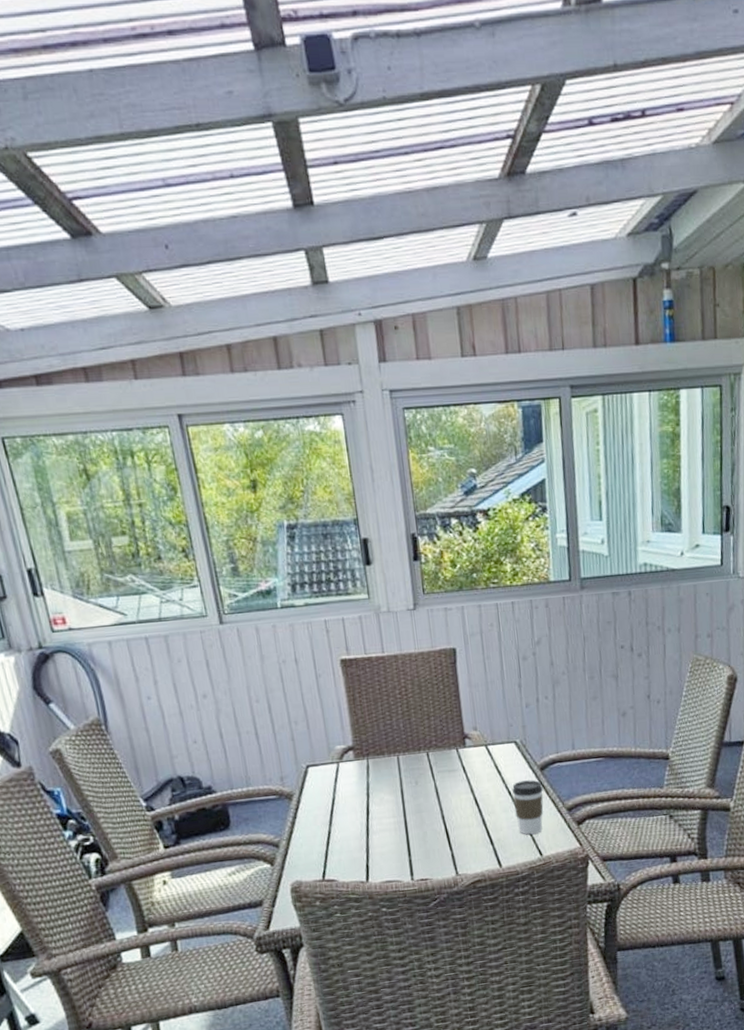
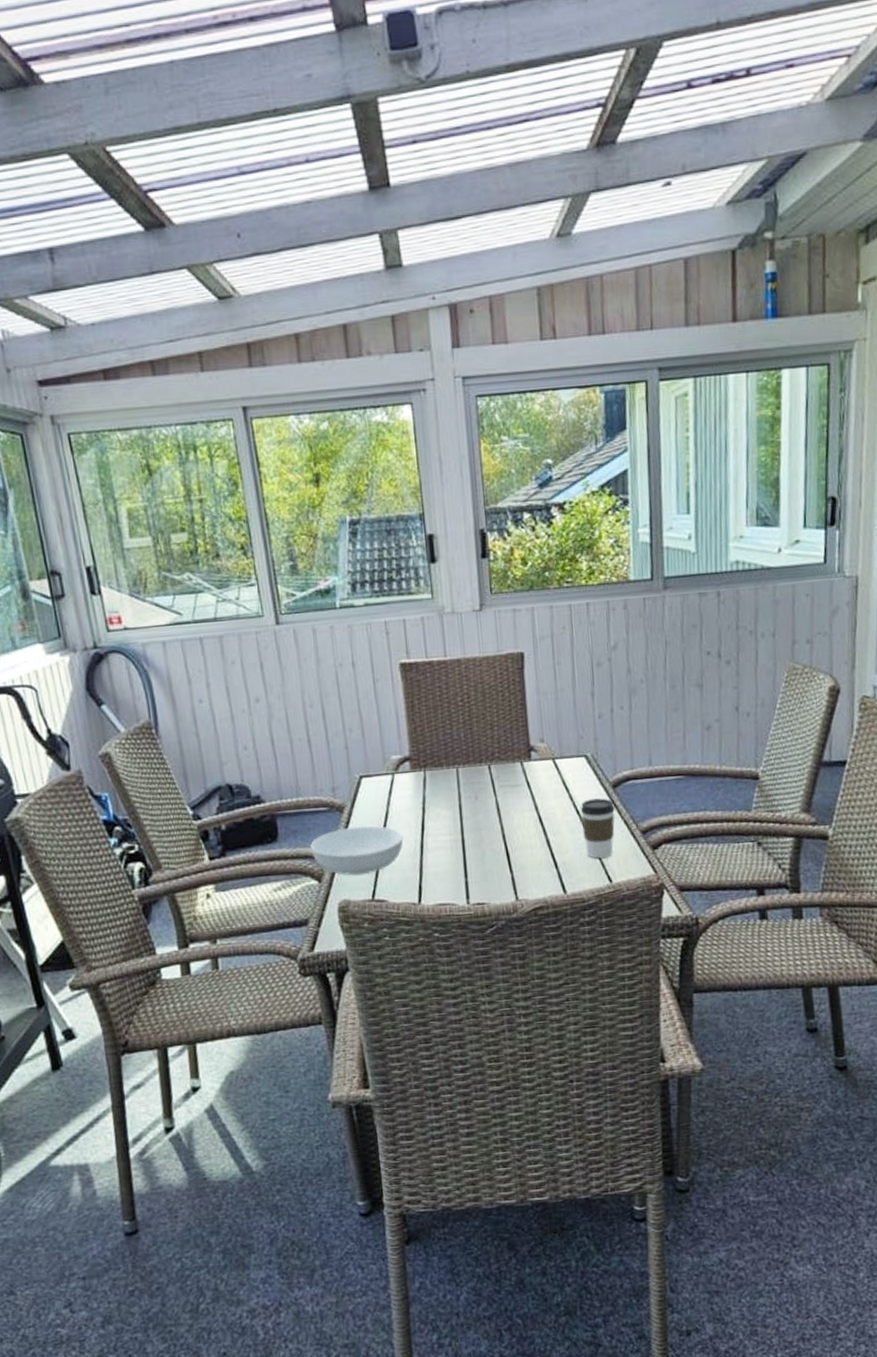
serving bowl: none [262,811,350,858] -> present [310,825,404,876]

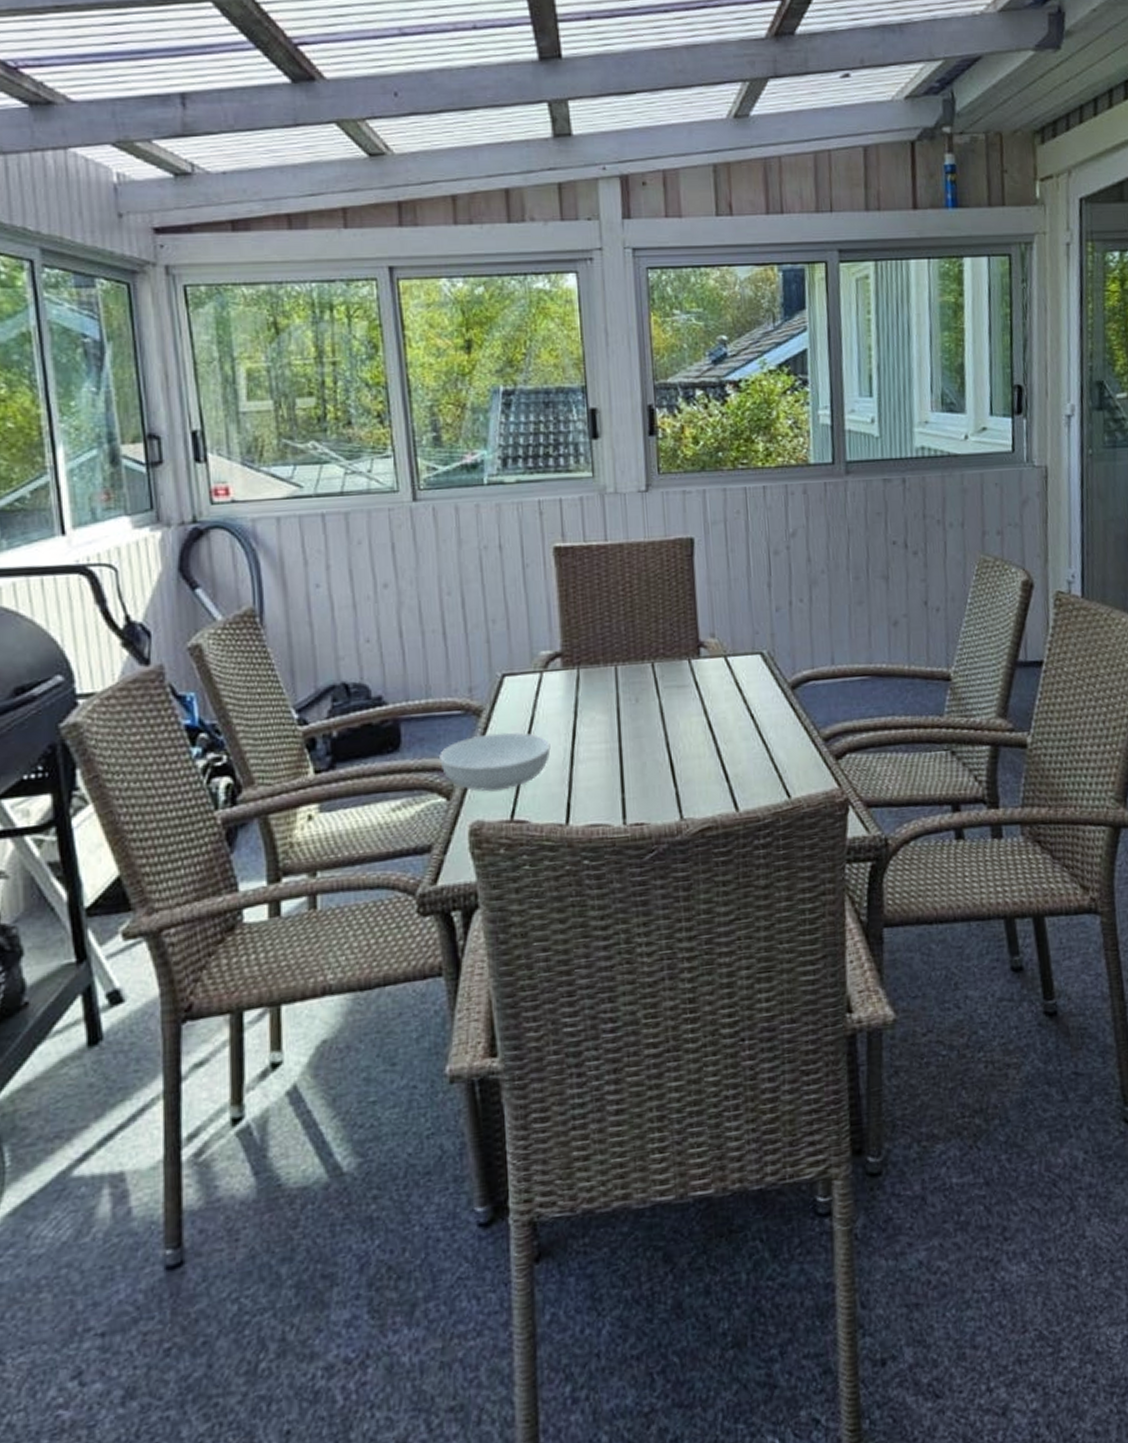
coffee cup: present [580,798,616,859] -> none [755,701,795,771]

